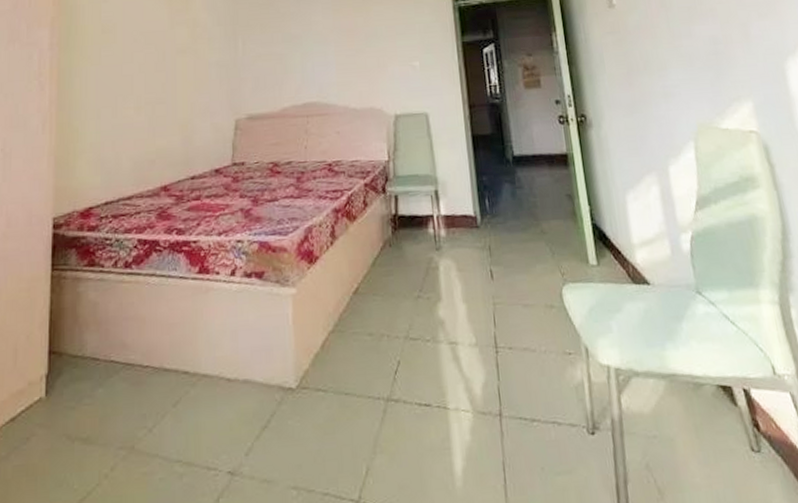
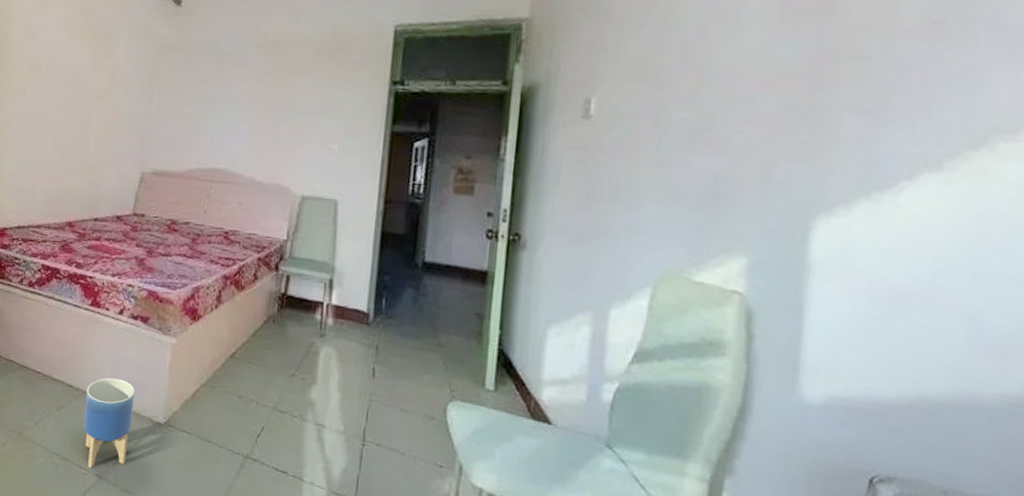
planter: none [205,349,261,466] -> present [83,377,135,468]

